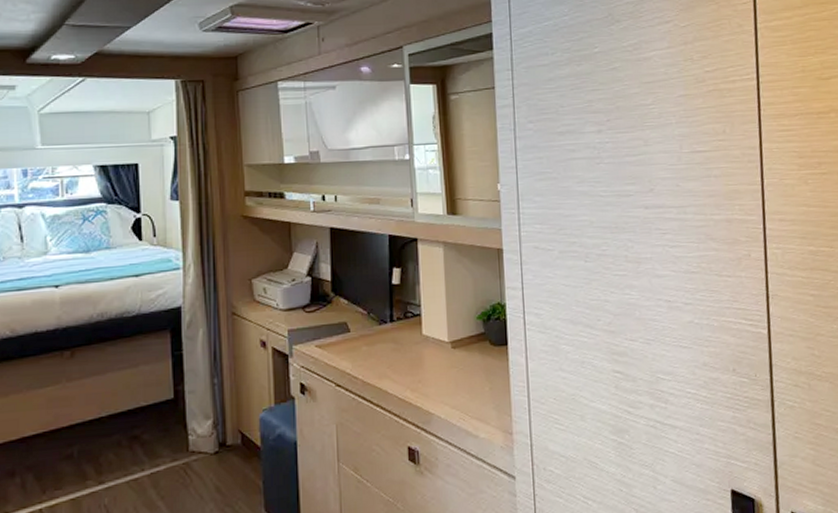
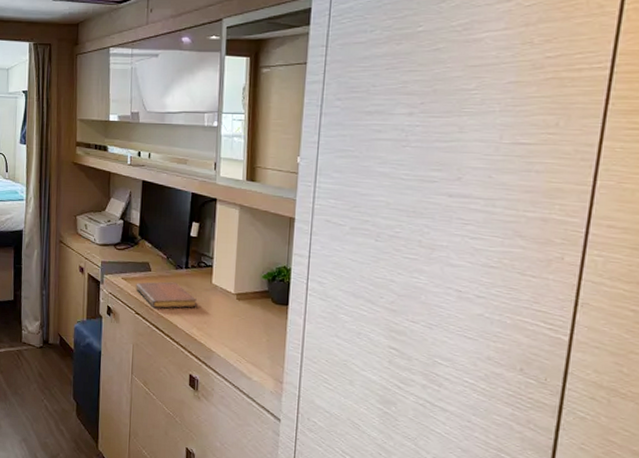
notebook: none [333,340,407,375] -> present [136,281,197,308]

